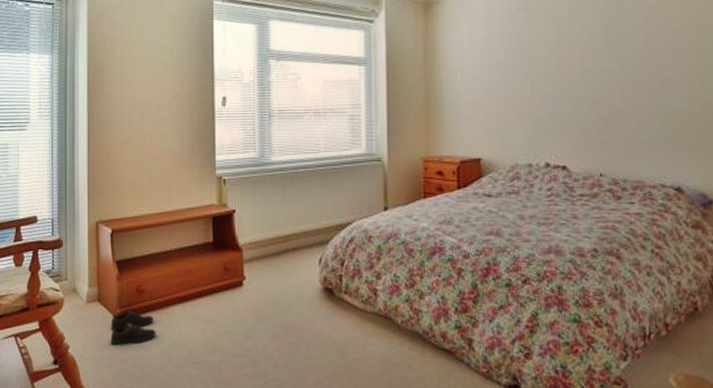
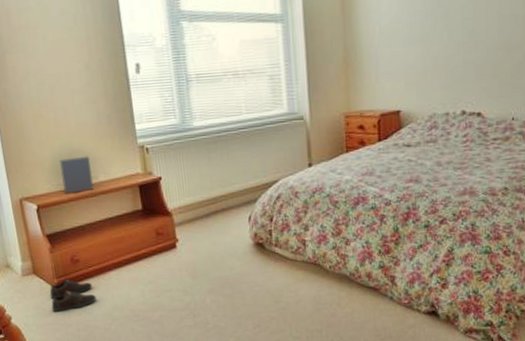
book: none [139,183,168,220] -> present [60,156,94,194]

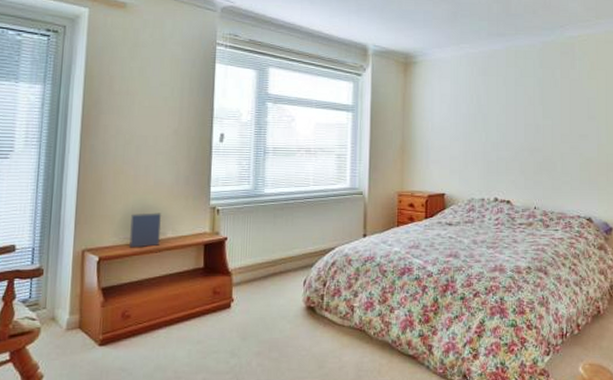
shoe: present [49,279,96,312] -> none [90,335,140,371]

